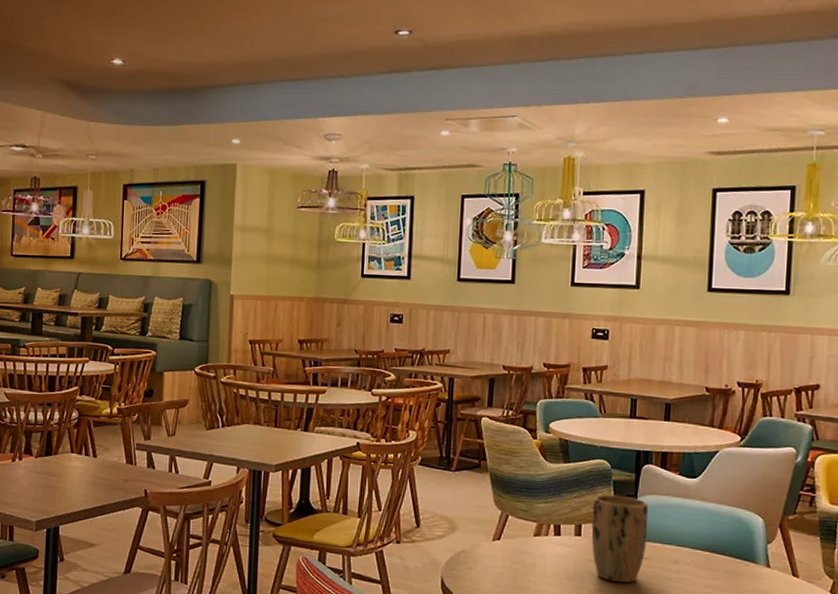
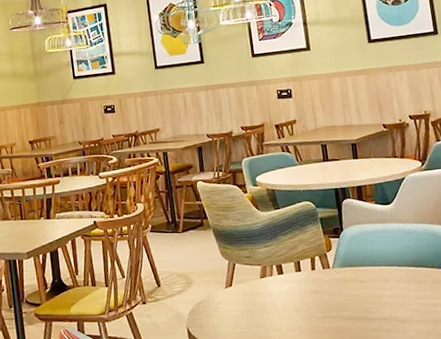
plant pot: present [591,494,649,583] -> none [305,230,360,307]

